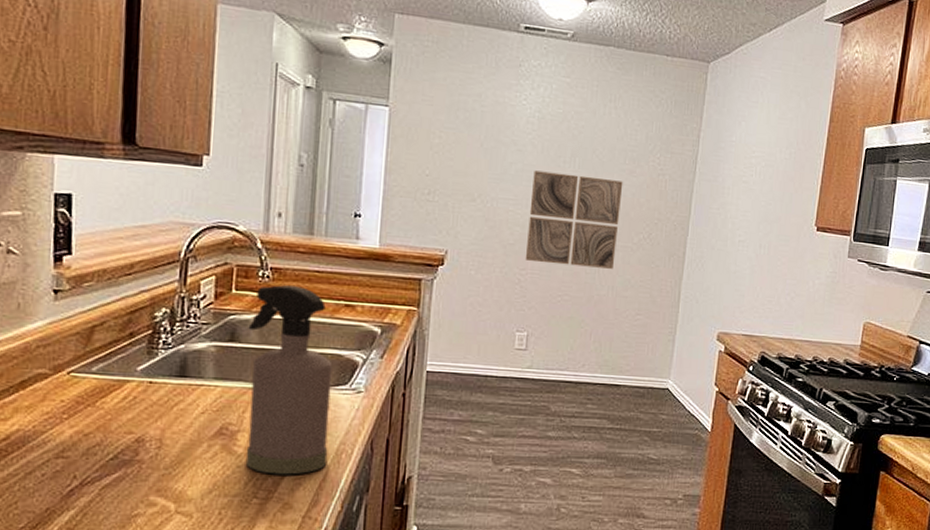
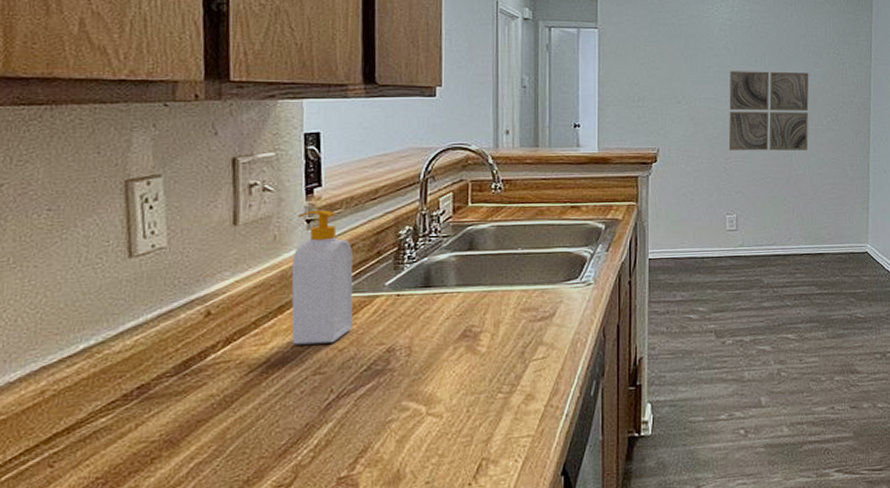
soap bottle: none [34,280,103,426] -> present [291,210,354,345]
spray bottle: present [245,285,333,475] -> none [484,194,564,369]

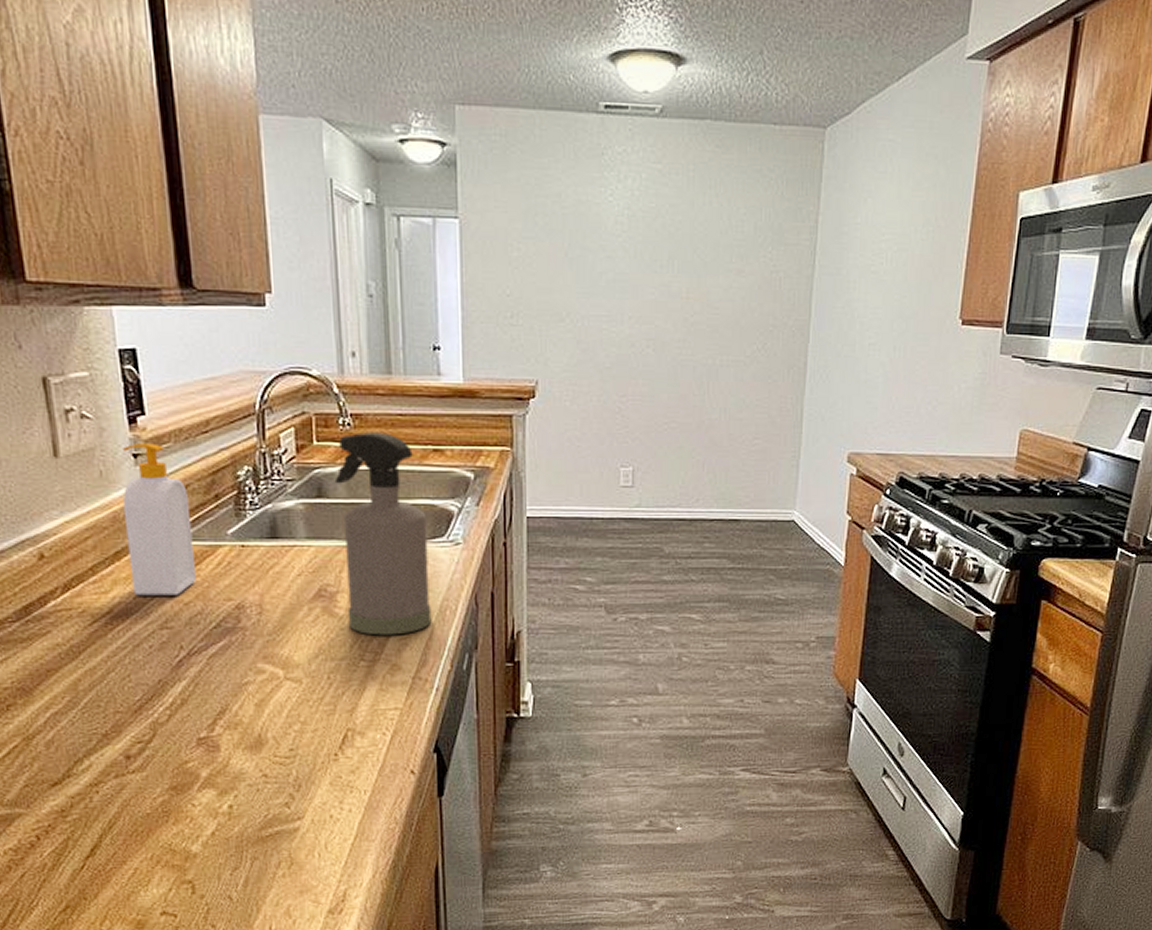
spray bottle: none [484,194,564,369] -> present [334,432,432,636]
wall art: present [728,71,809,151] -> none [624,279,731,388]

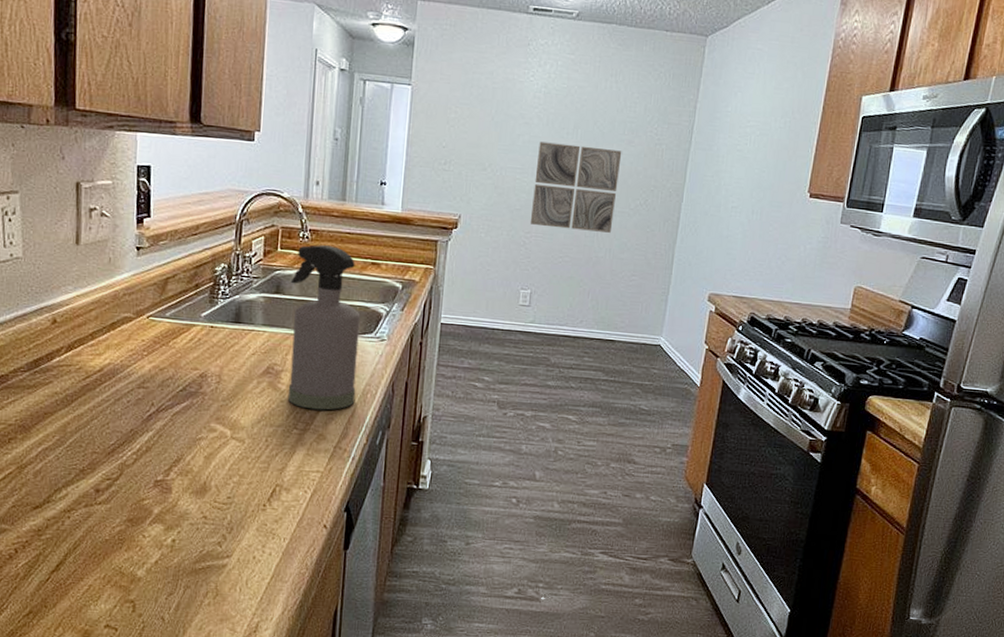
soap bottle: present [122,443,197,596] -> none [121,238,175,362]
wall art: none [624,279,731,388] -> present [529,141,622,233]

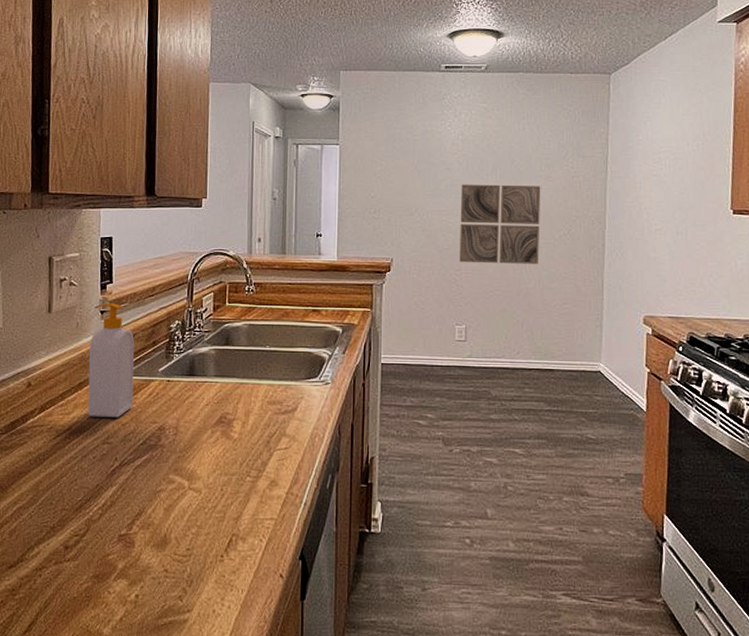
soap bottle: none [121,238,175,362] -> present [88,303,135,418]
spray bottle: present [287,245,361,410] -> none [239,297,305,457]

